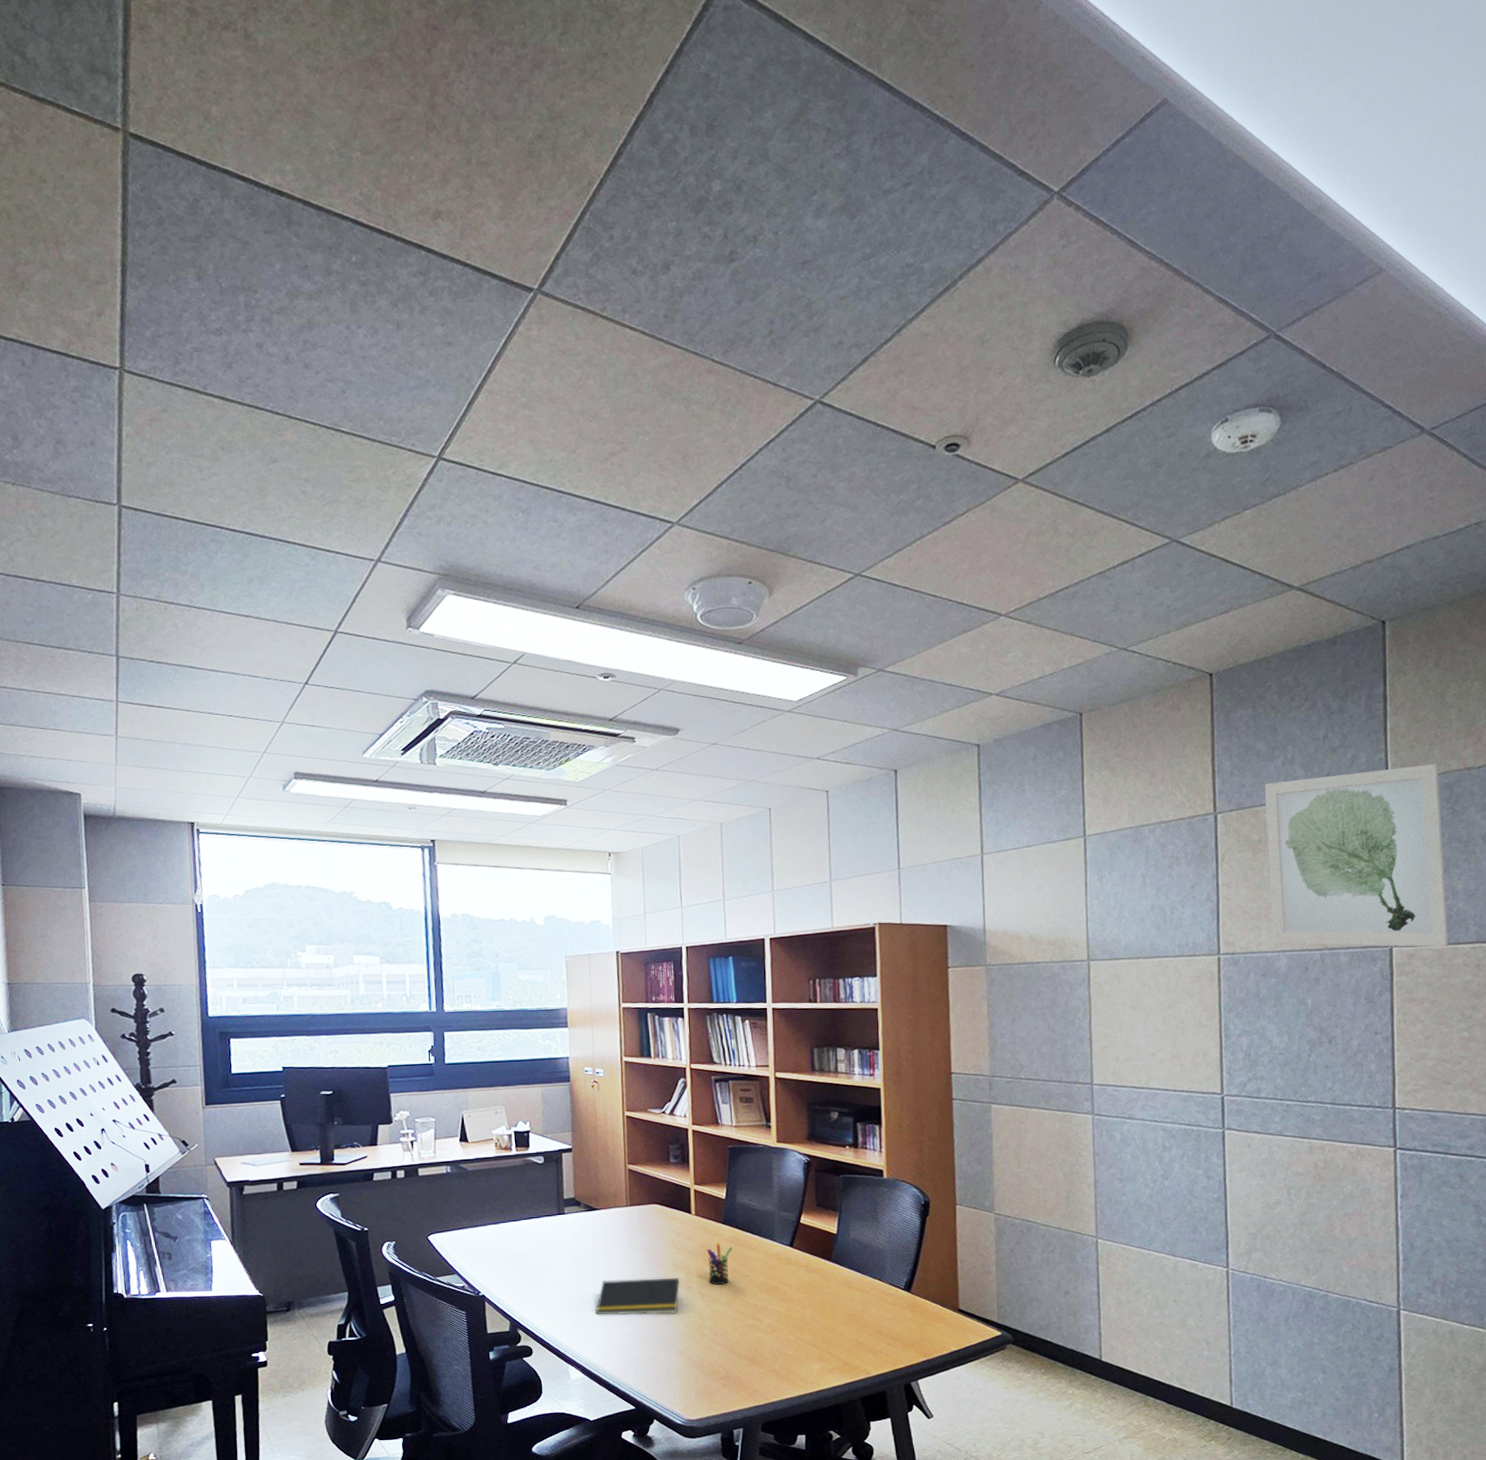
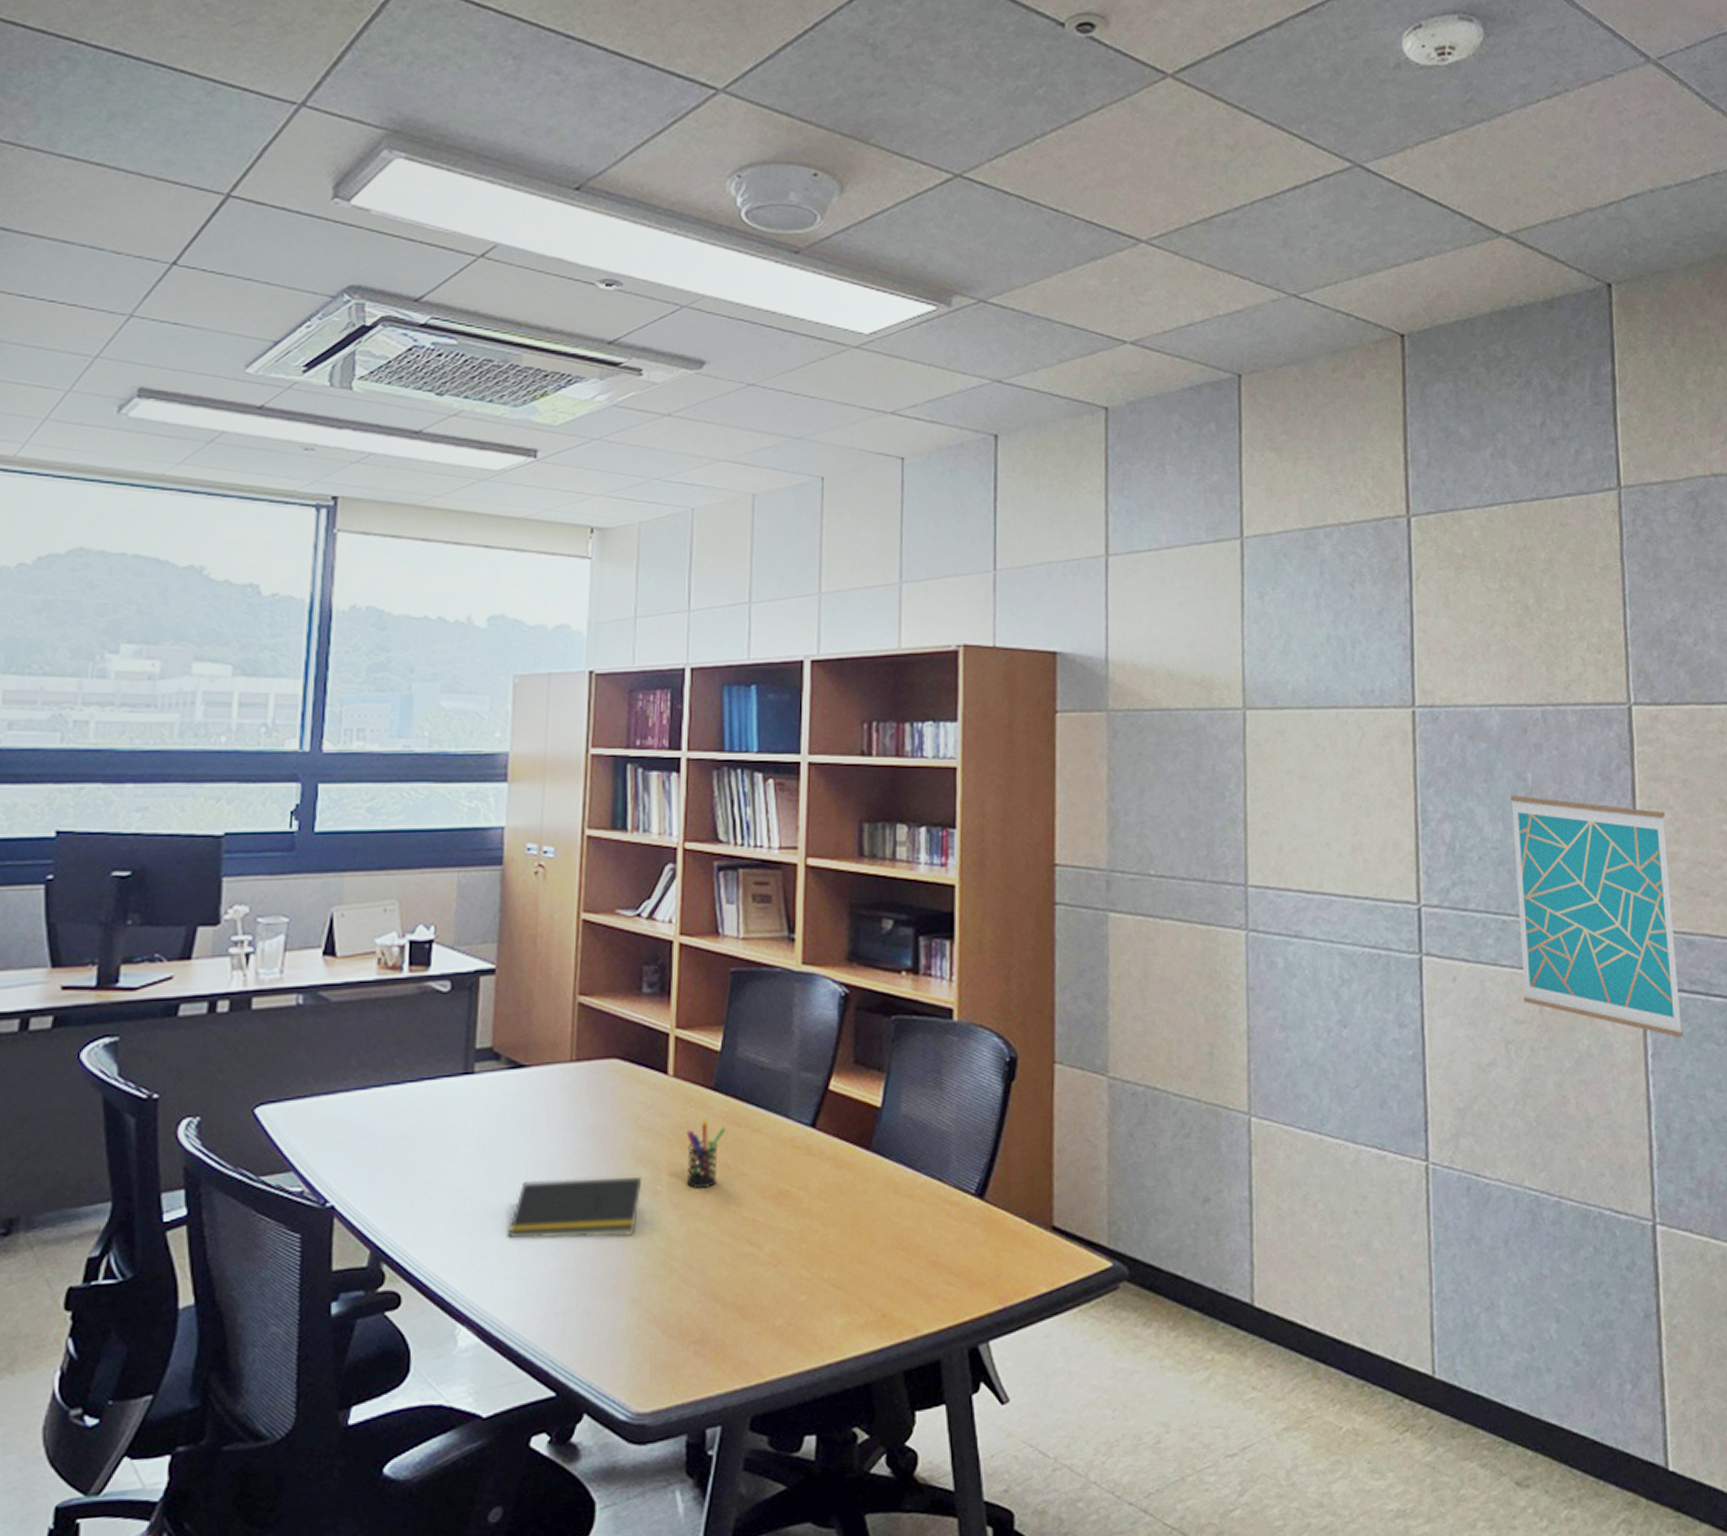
wall art: present [1264,764,1449,948] -> none [1469,467,1701,708]
wall art: none [1294,1015,1426,1184] -> present [1510,795,1684,1038]

